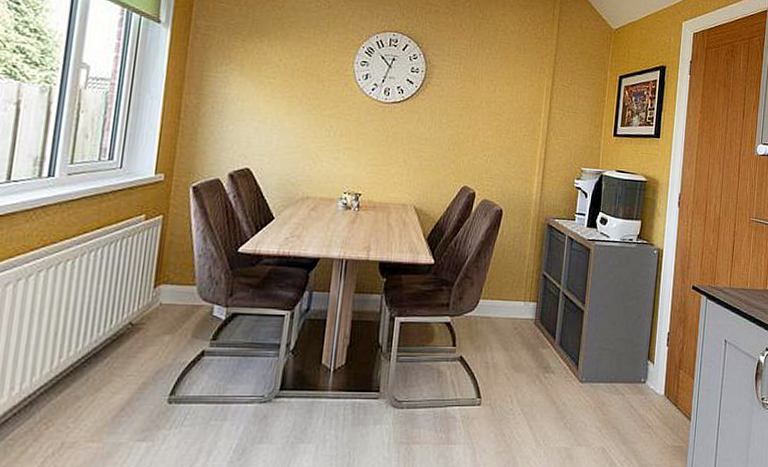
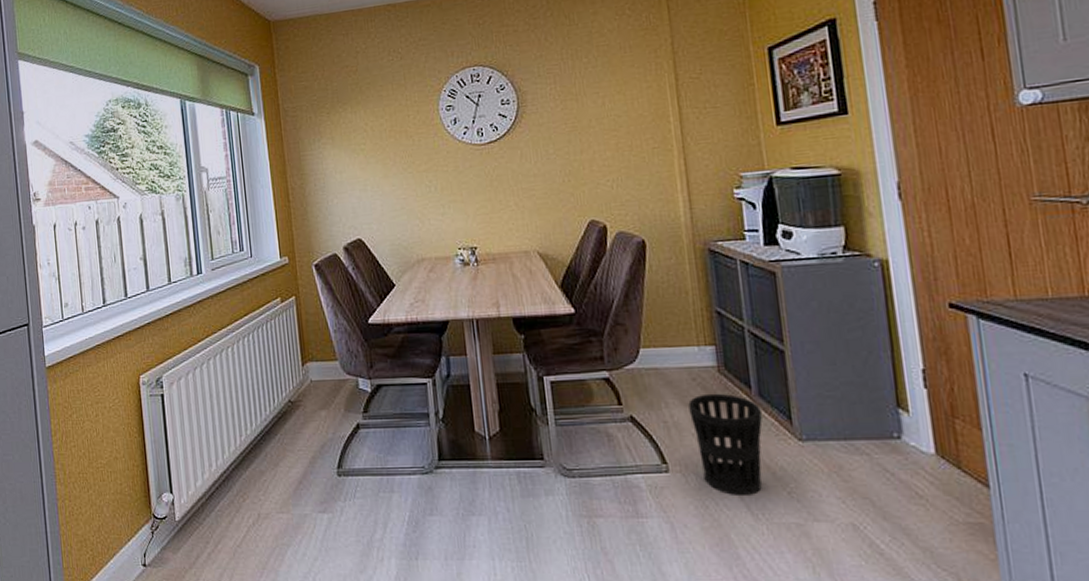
wastebasket: none [506,341,559,425] -> present [688,393,763,495]

